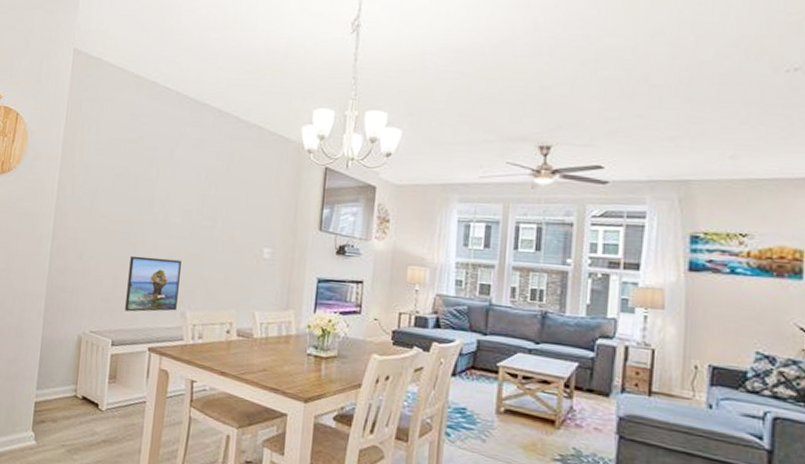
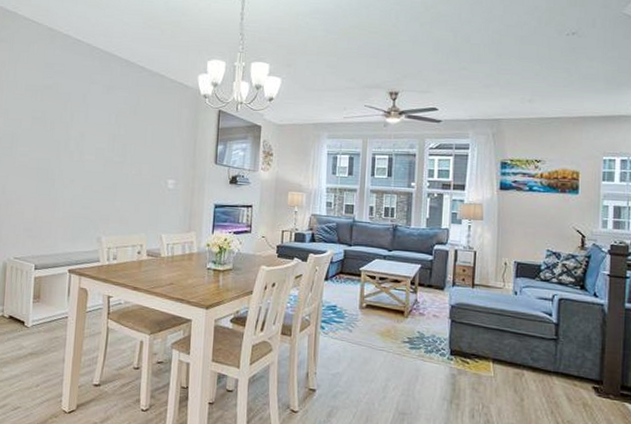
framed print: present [125,255,181,312] -> none [46,189,96,239]

